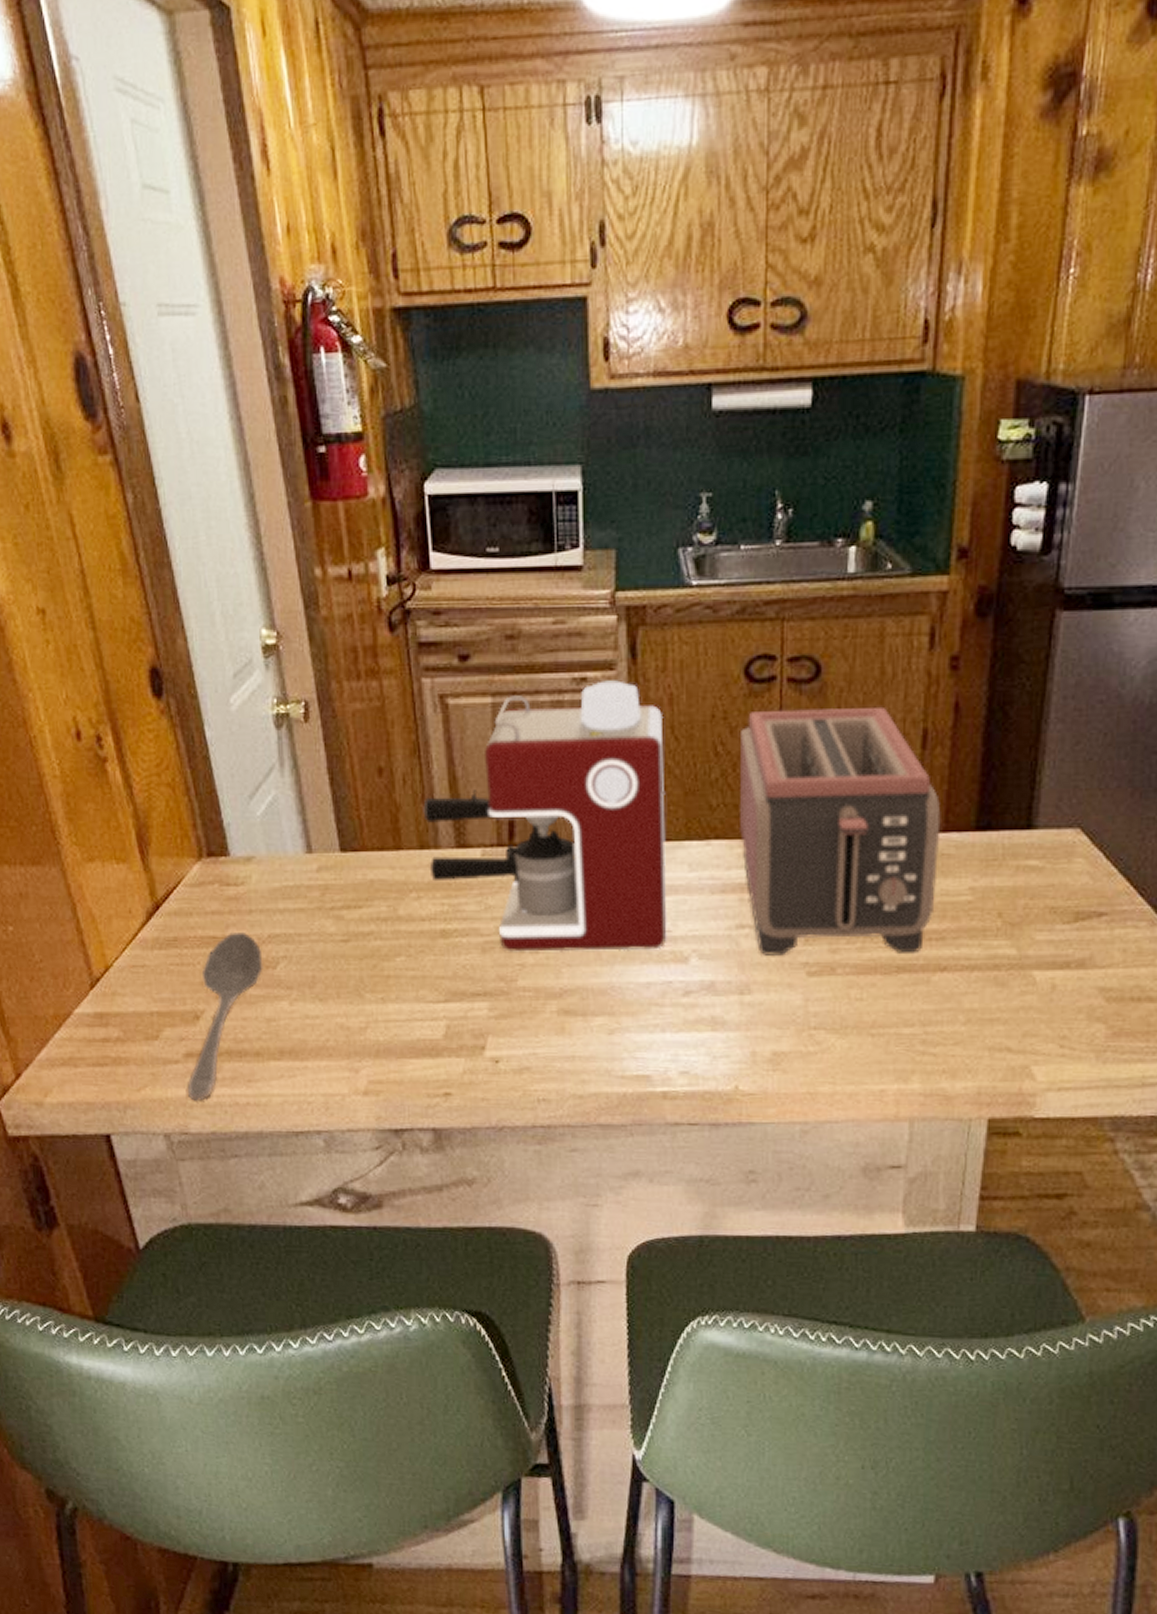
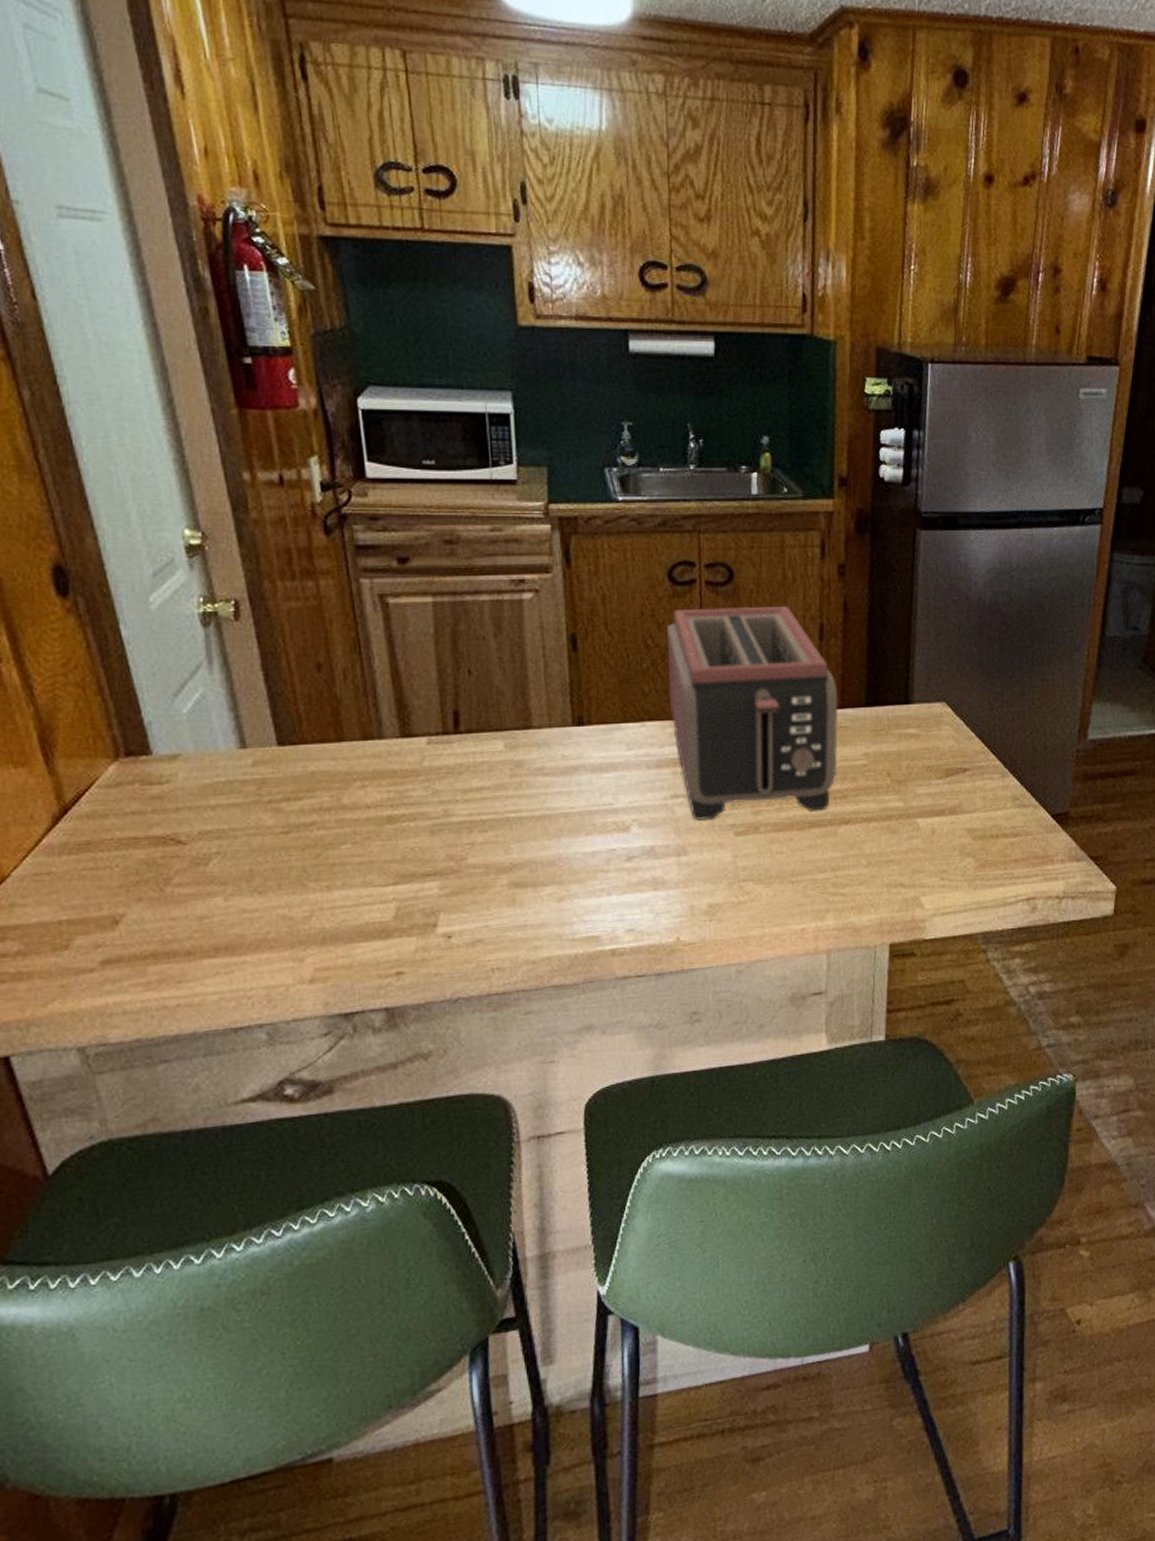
stirrer: present [188,931,263,1101] -> none [106,830,193,1009]
coffee maker: present [423,680,667,952] -> none [365,582,608,832]

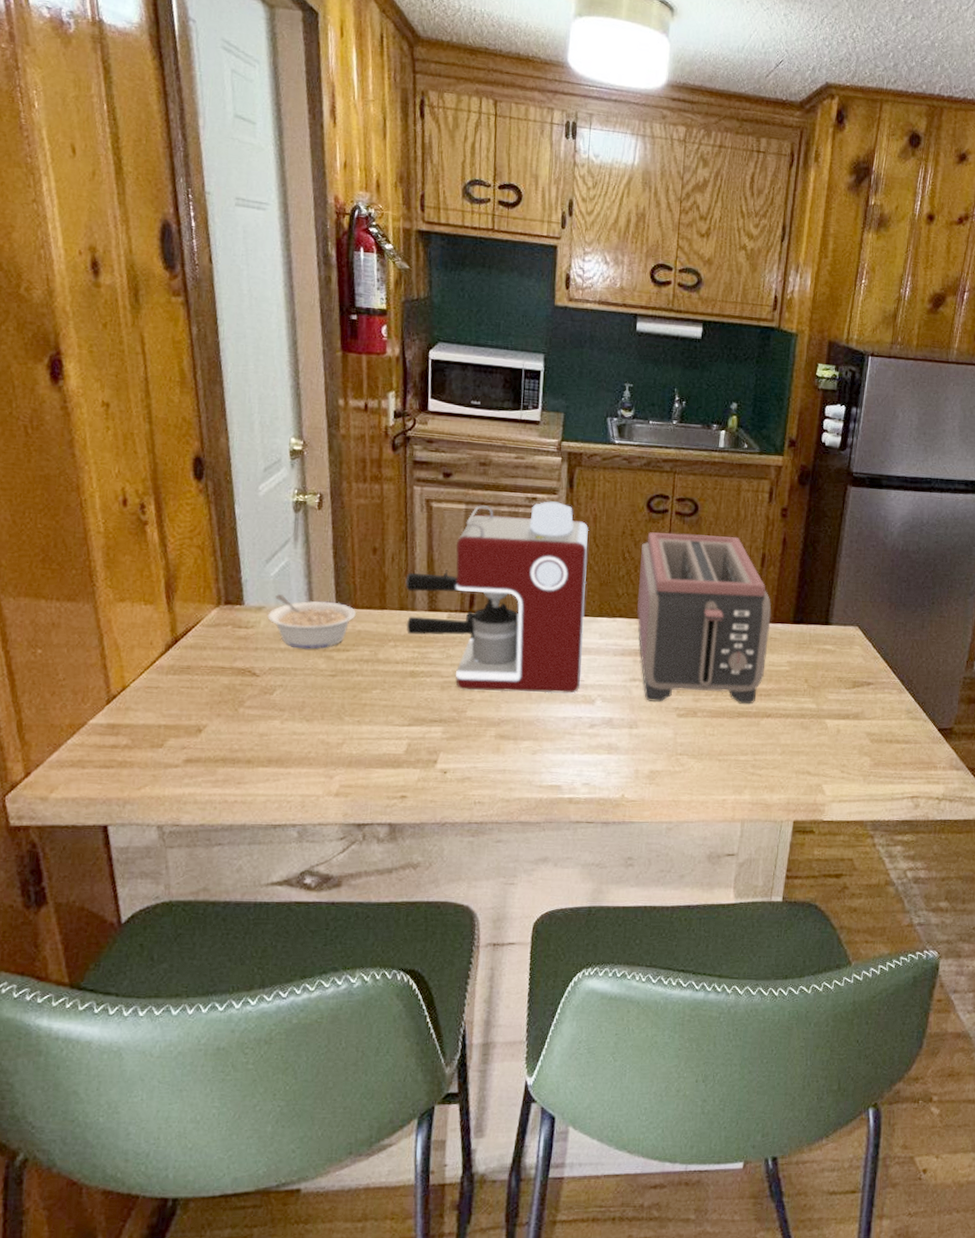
legume: none [186,736,305,804] -> present [267,594,356,650]
coffee maker: none [365,582,608,832] -> present [405,501,589,694]

